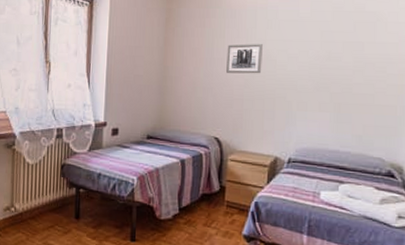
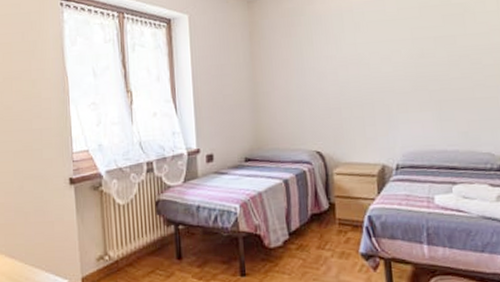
wall art: present [226,44,263,74] -> none [317,48,356,82]

